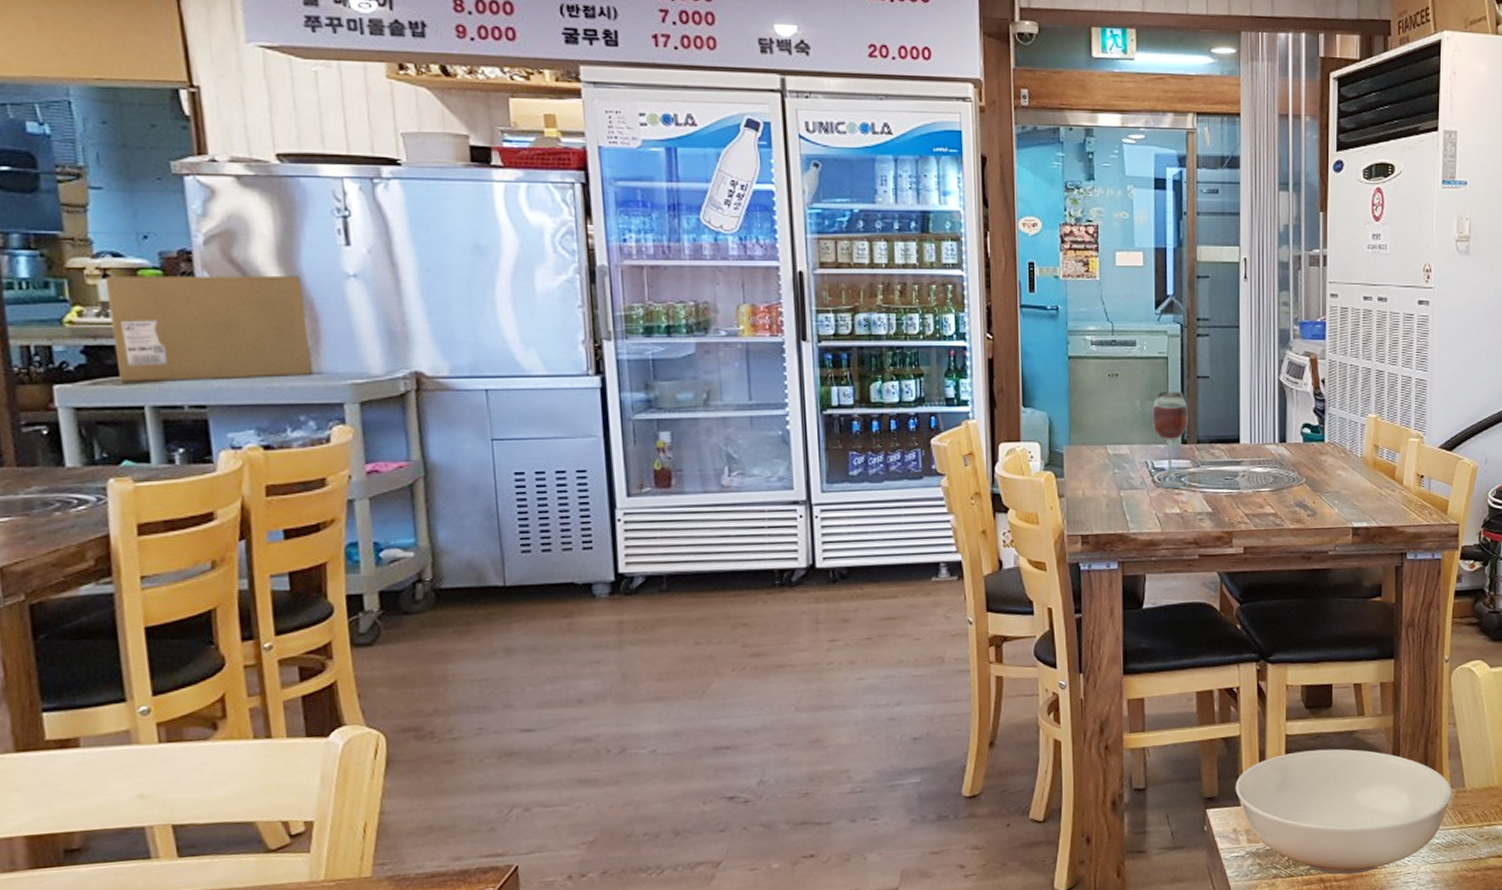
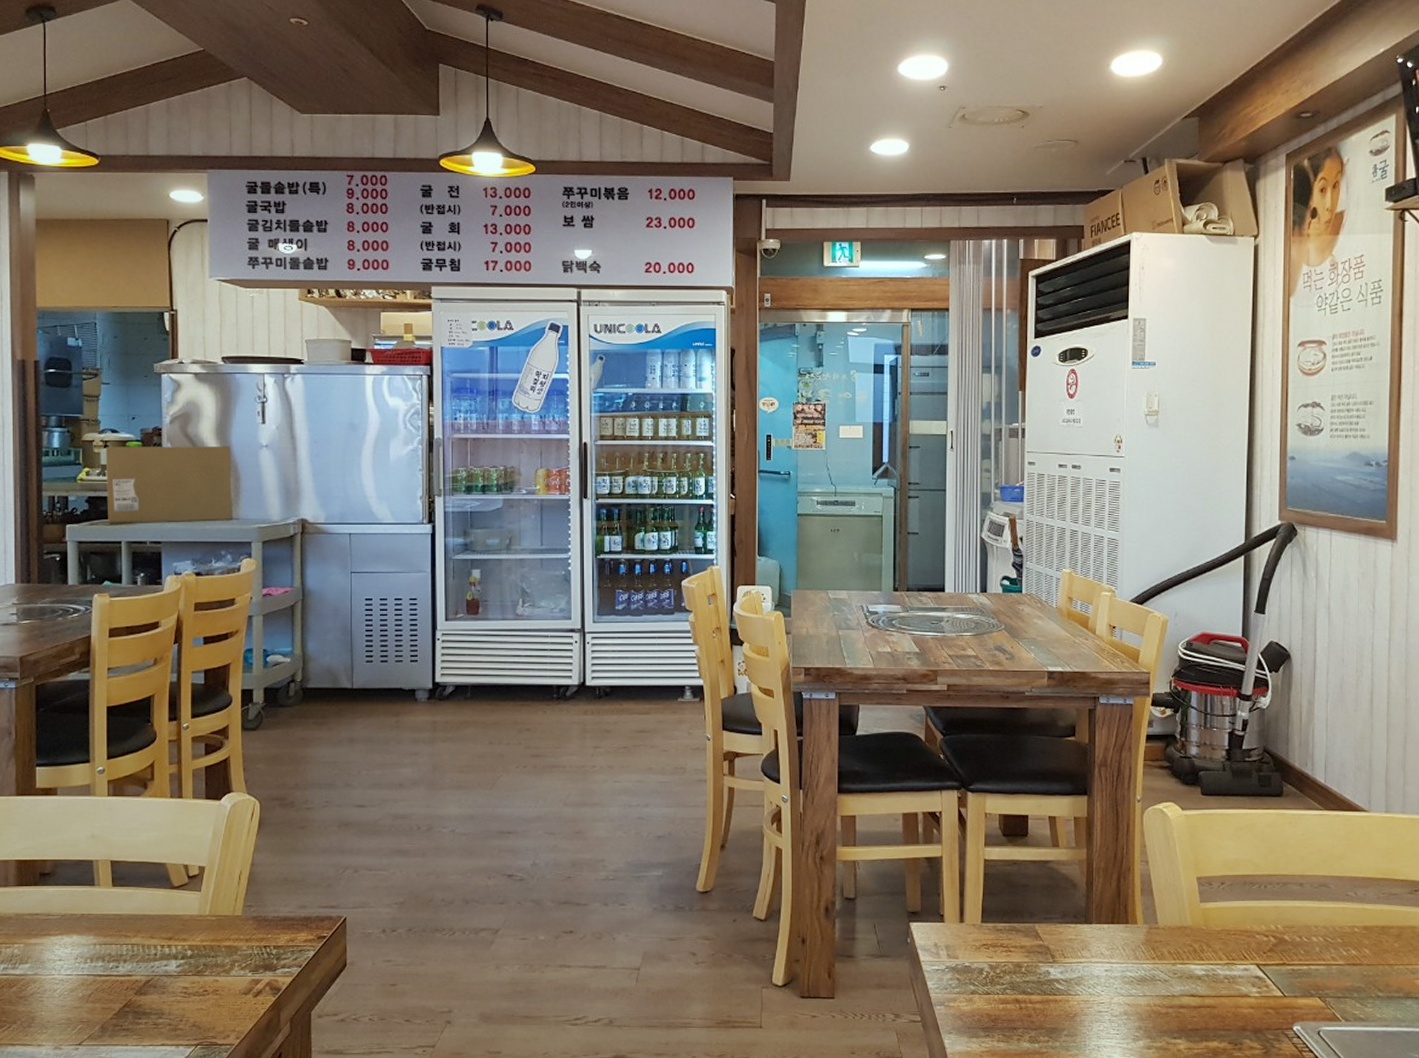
wineglass: present [1151,391,1188,489] -> none [867,545,899,630]
bowl: present [1235,748,1453,875] -> none [936,876,1145,998]

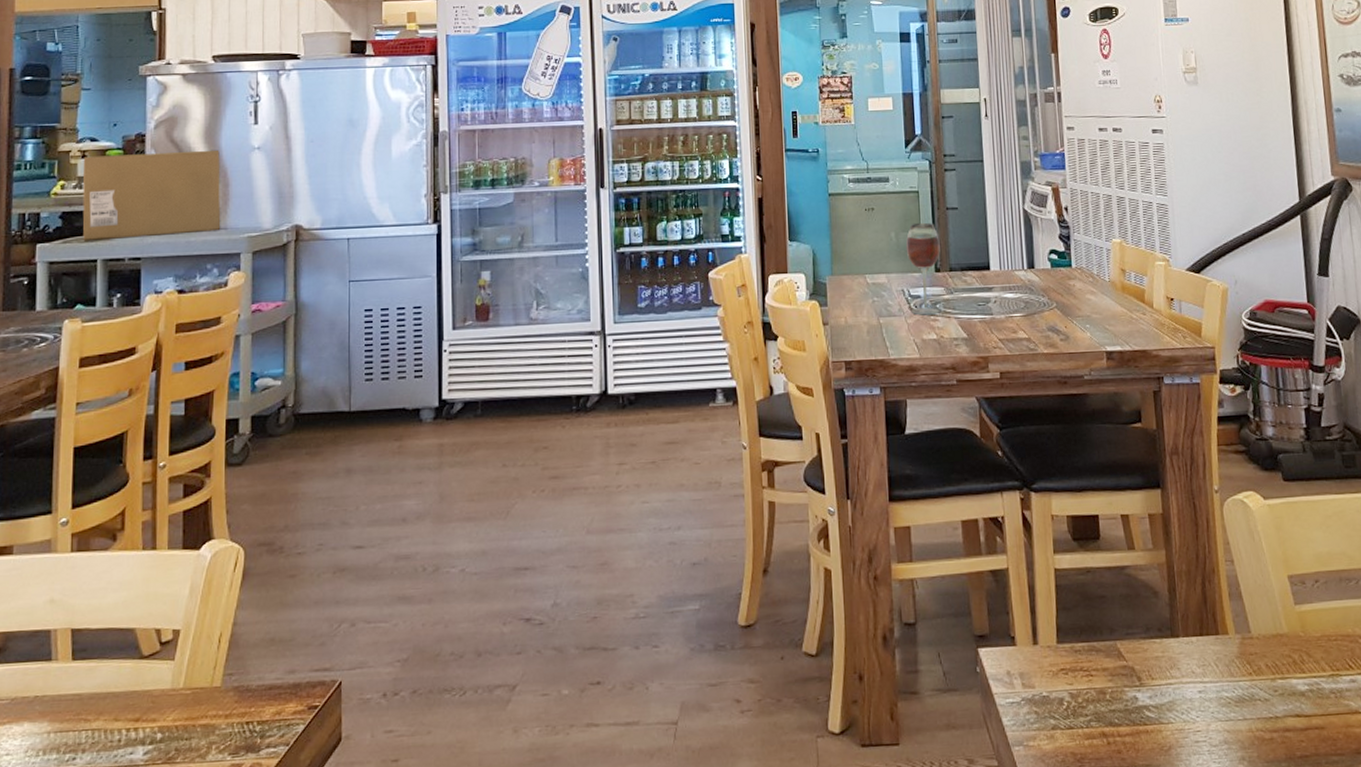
wineglass: none [867,545,899,630] -> present [905,222,940,316]

